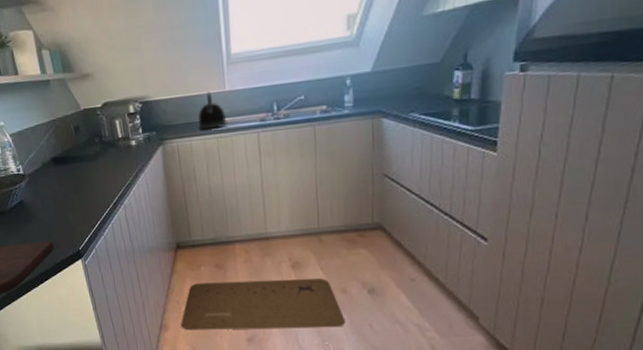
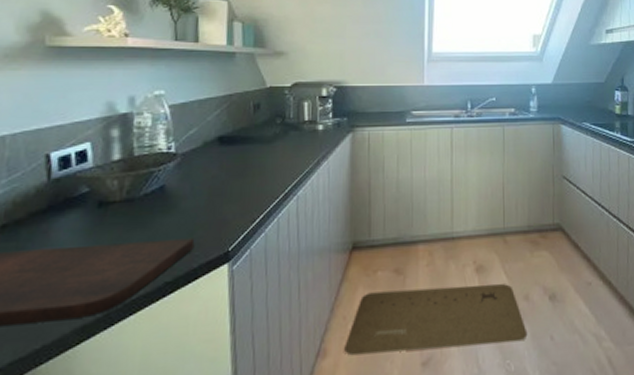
kettle: present [198,91,227,131] -> none [393,84,423,122]

